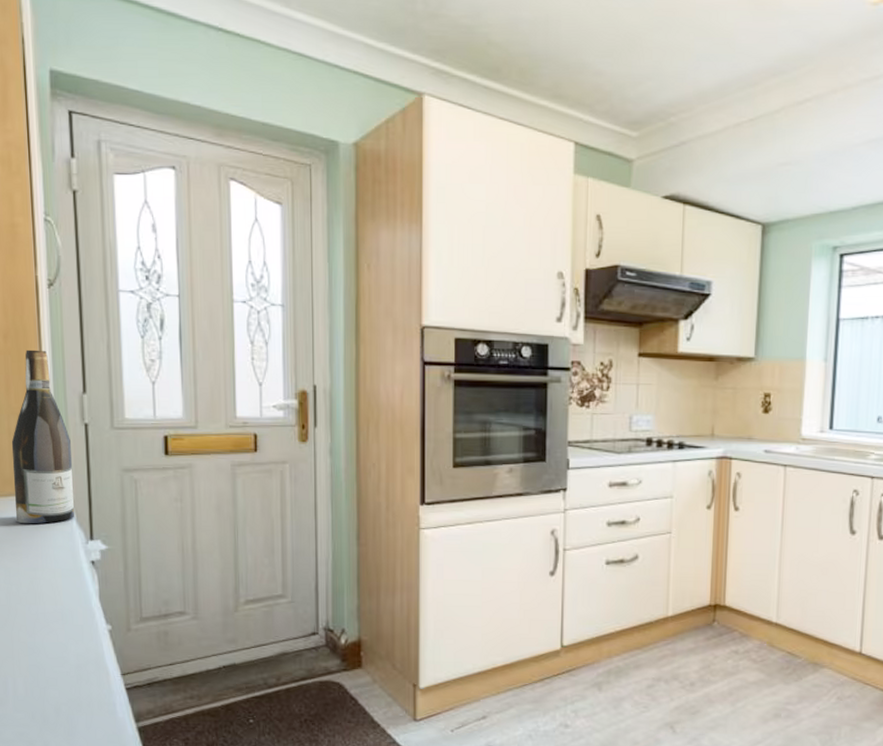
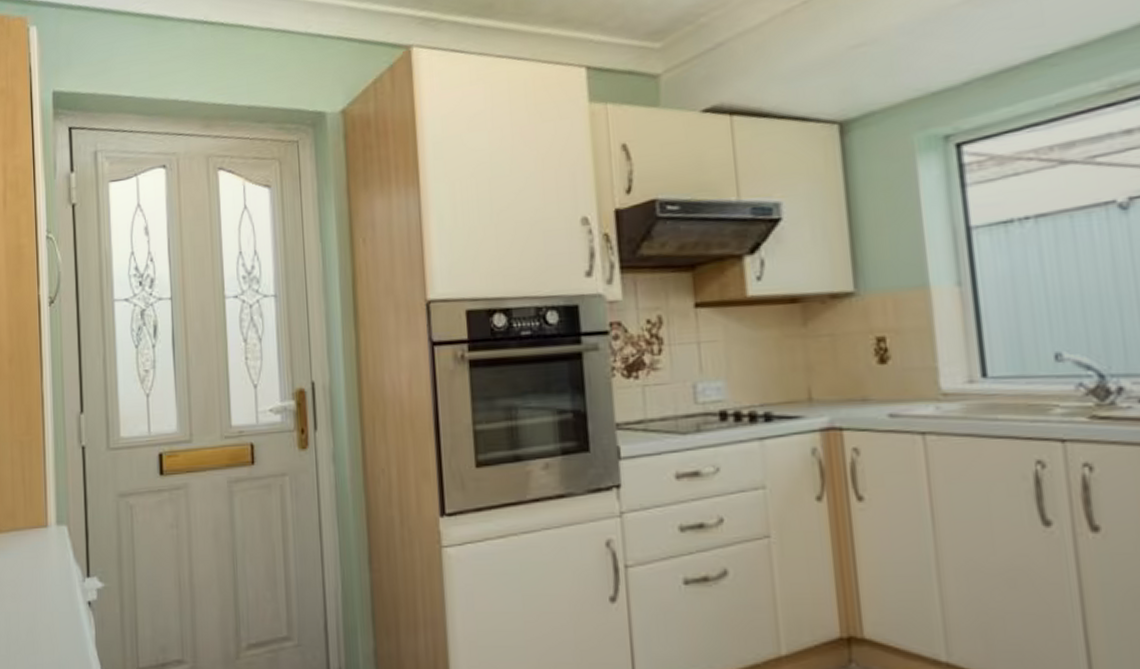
wine bottle: present [11,349,74,524] -> none [14,371,72,562]

